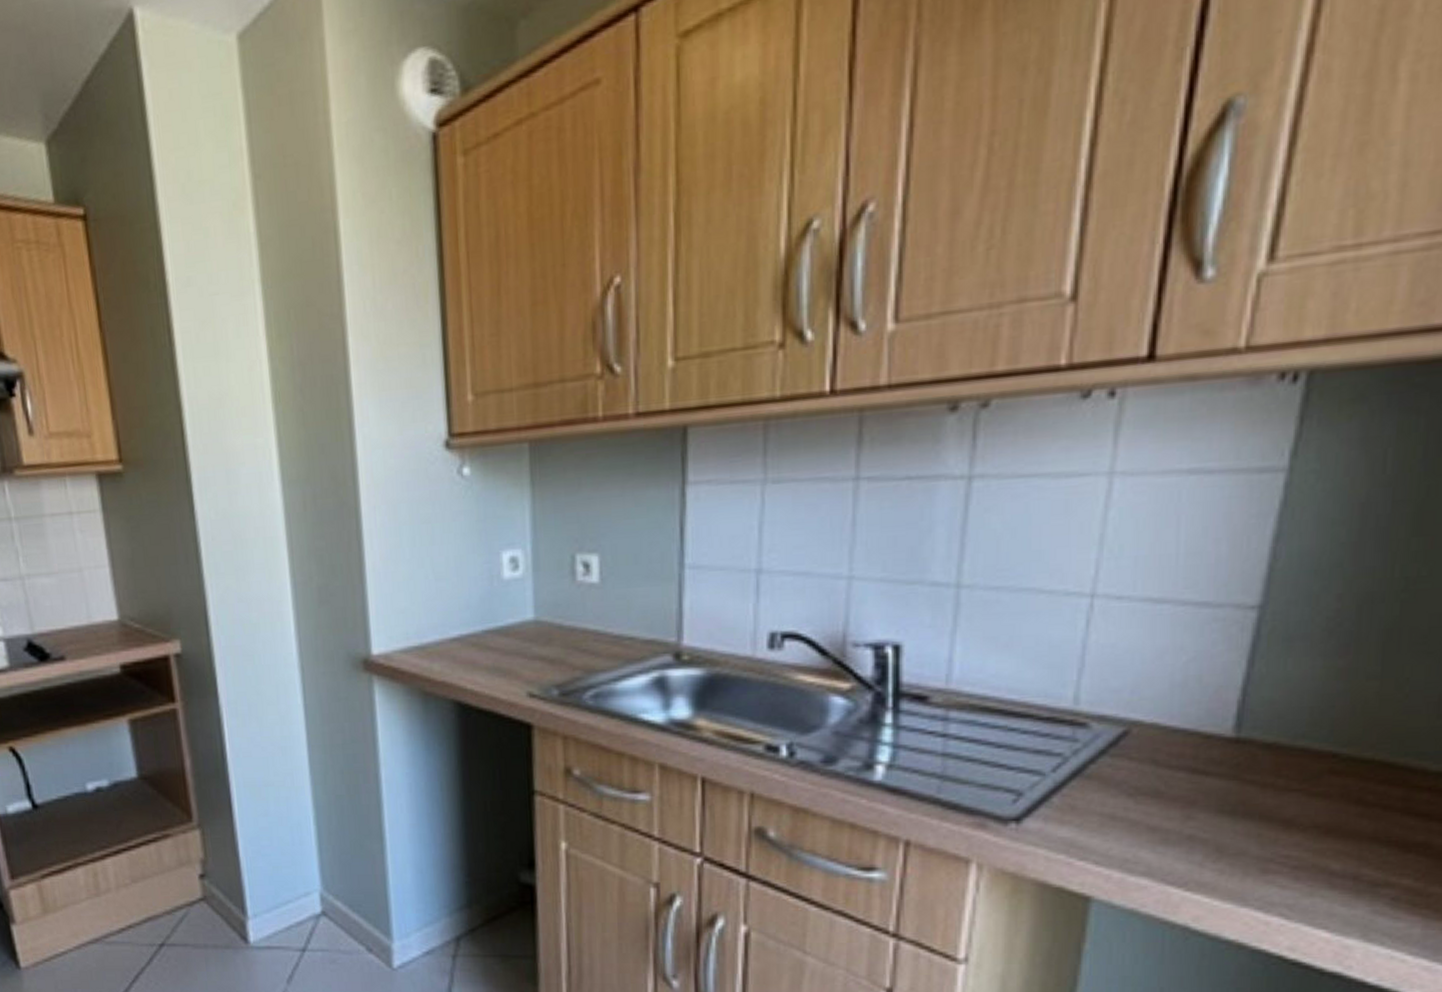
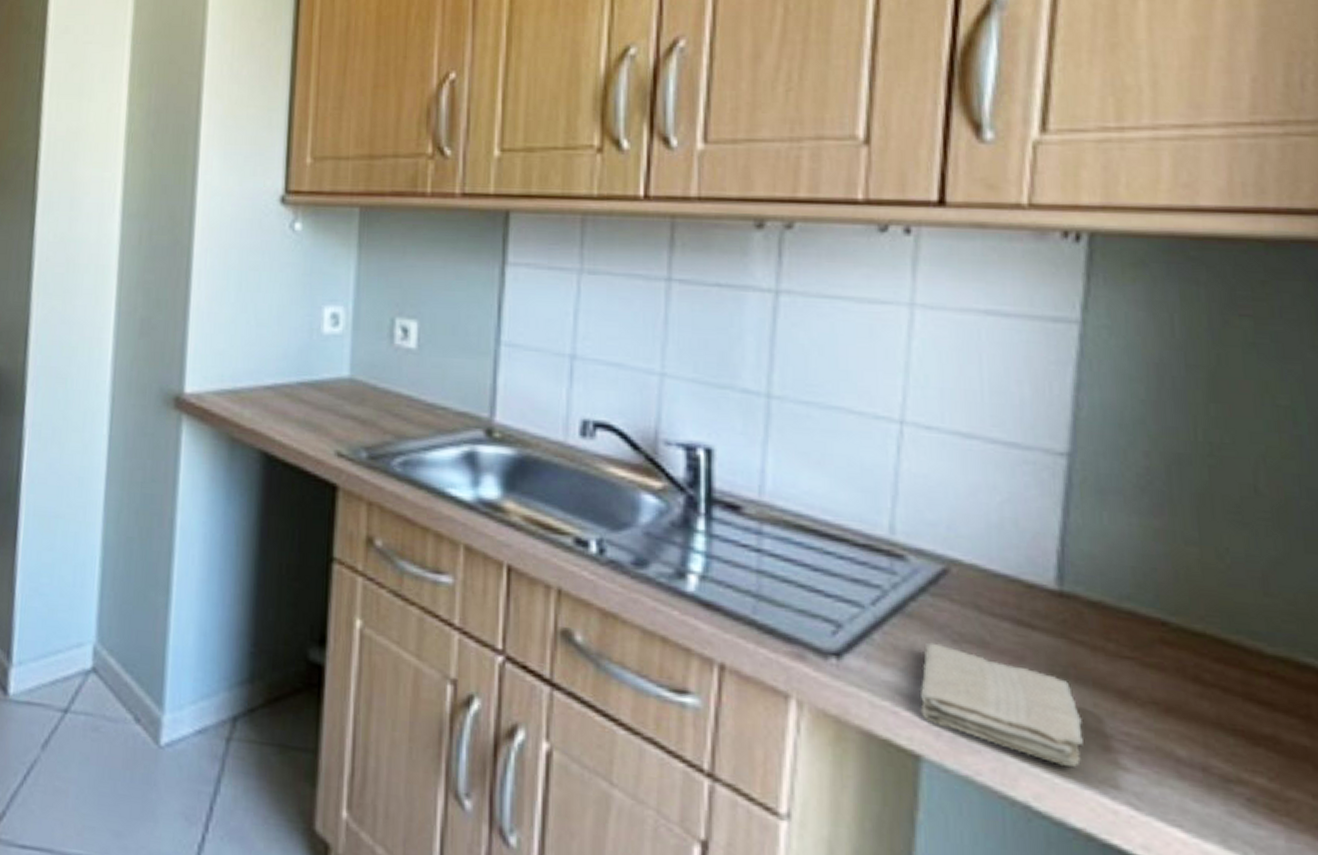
washcloth: none [1092,798,1245,890] -> present [919,642,1083,767]

